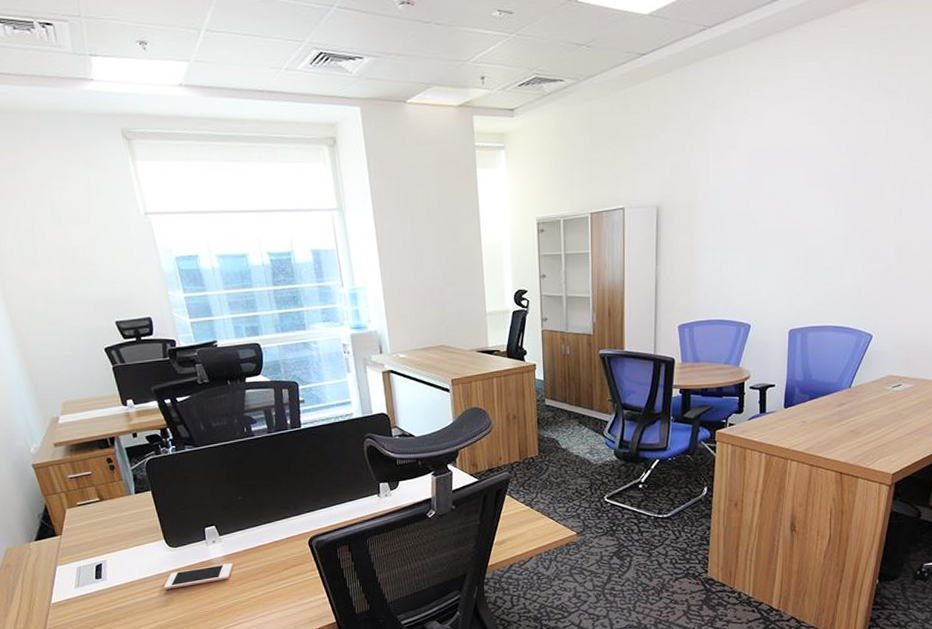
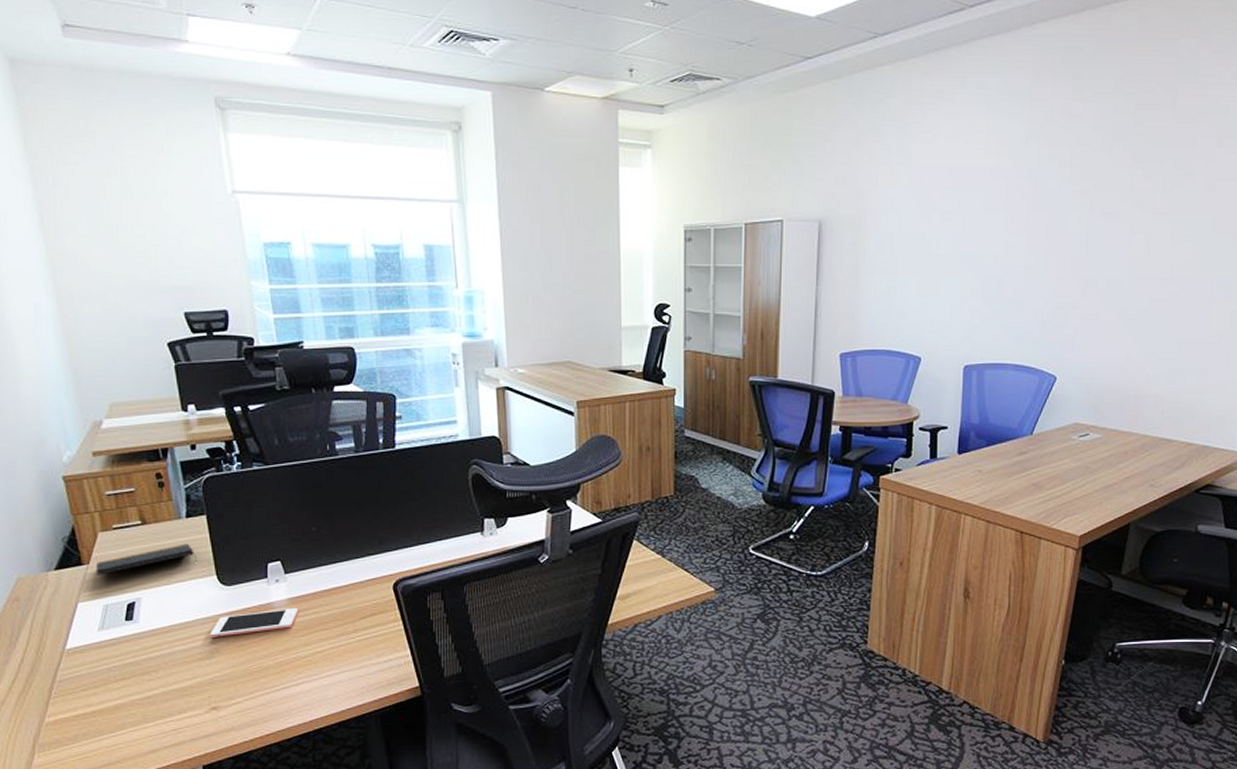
notepad: none [67,514,147,543] -> present [95,543,196,575]

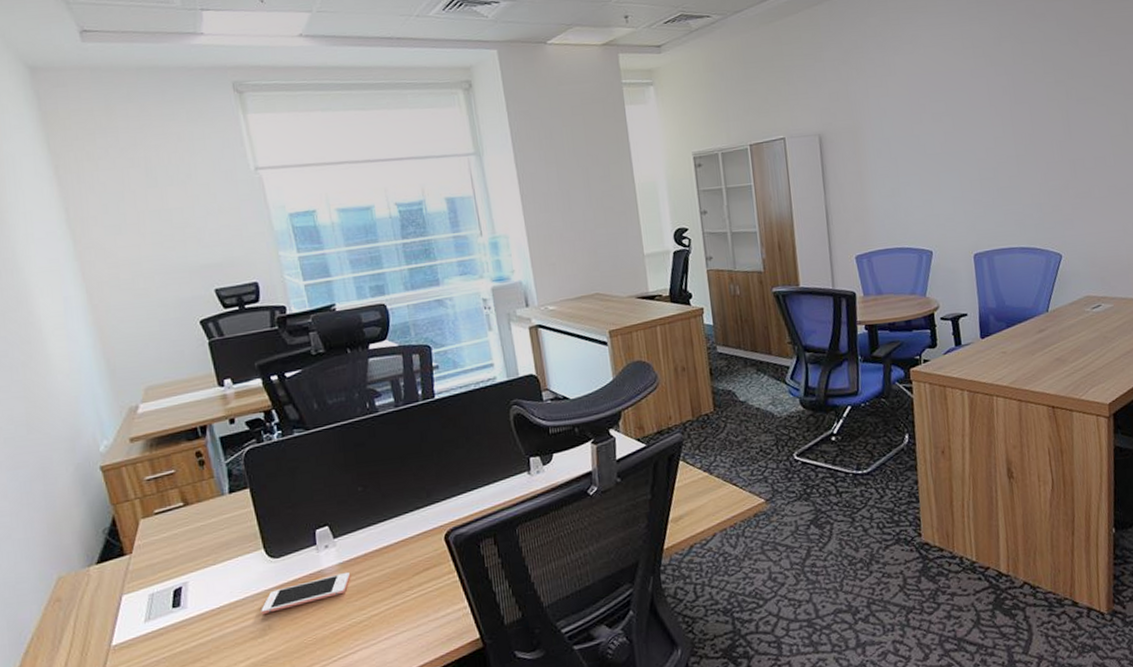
notepad: present [95,543,196,575] -> none [139,519,242,564]

